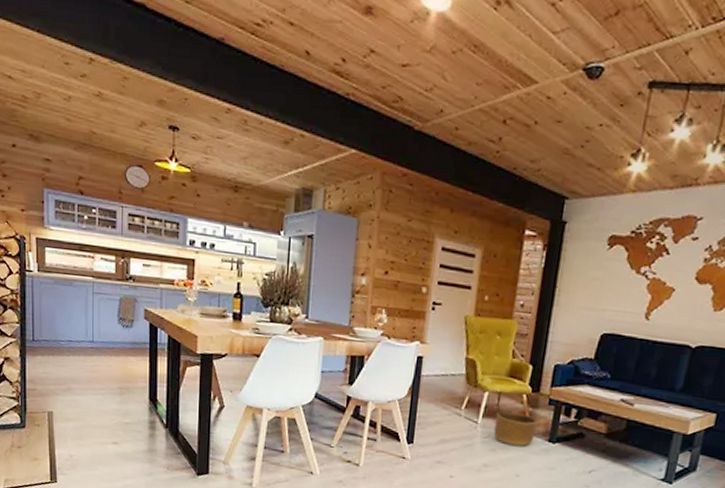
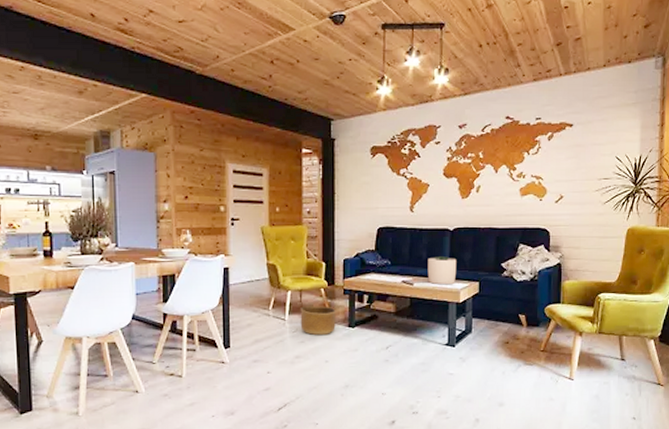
planter: none [653,376,694,413] -> present [427,256,457,285]

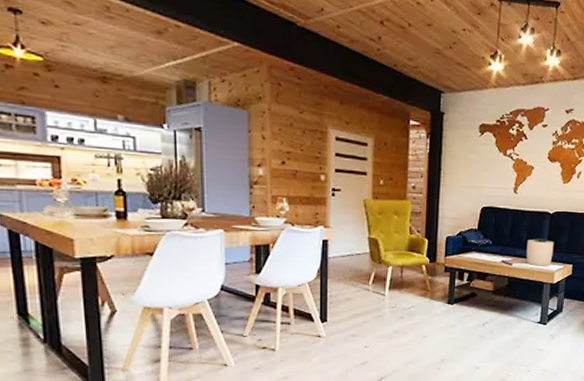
basket: present [300,306,336,336] -> none [400,282,436,312]

